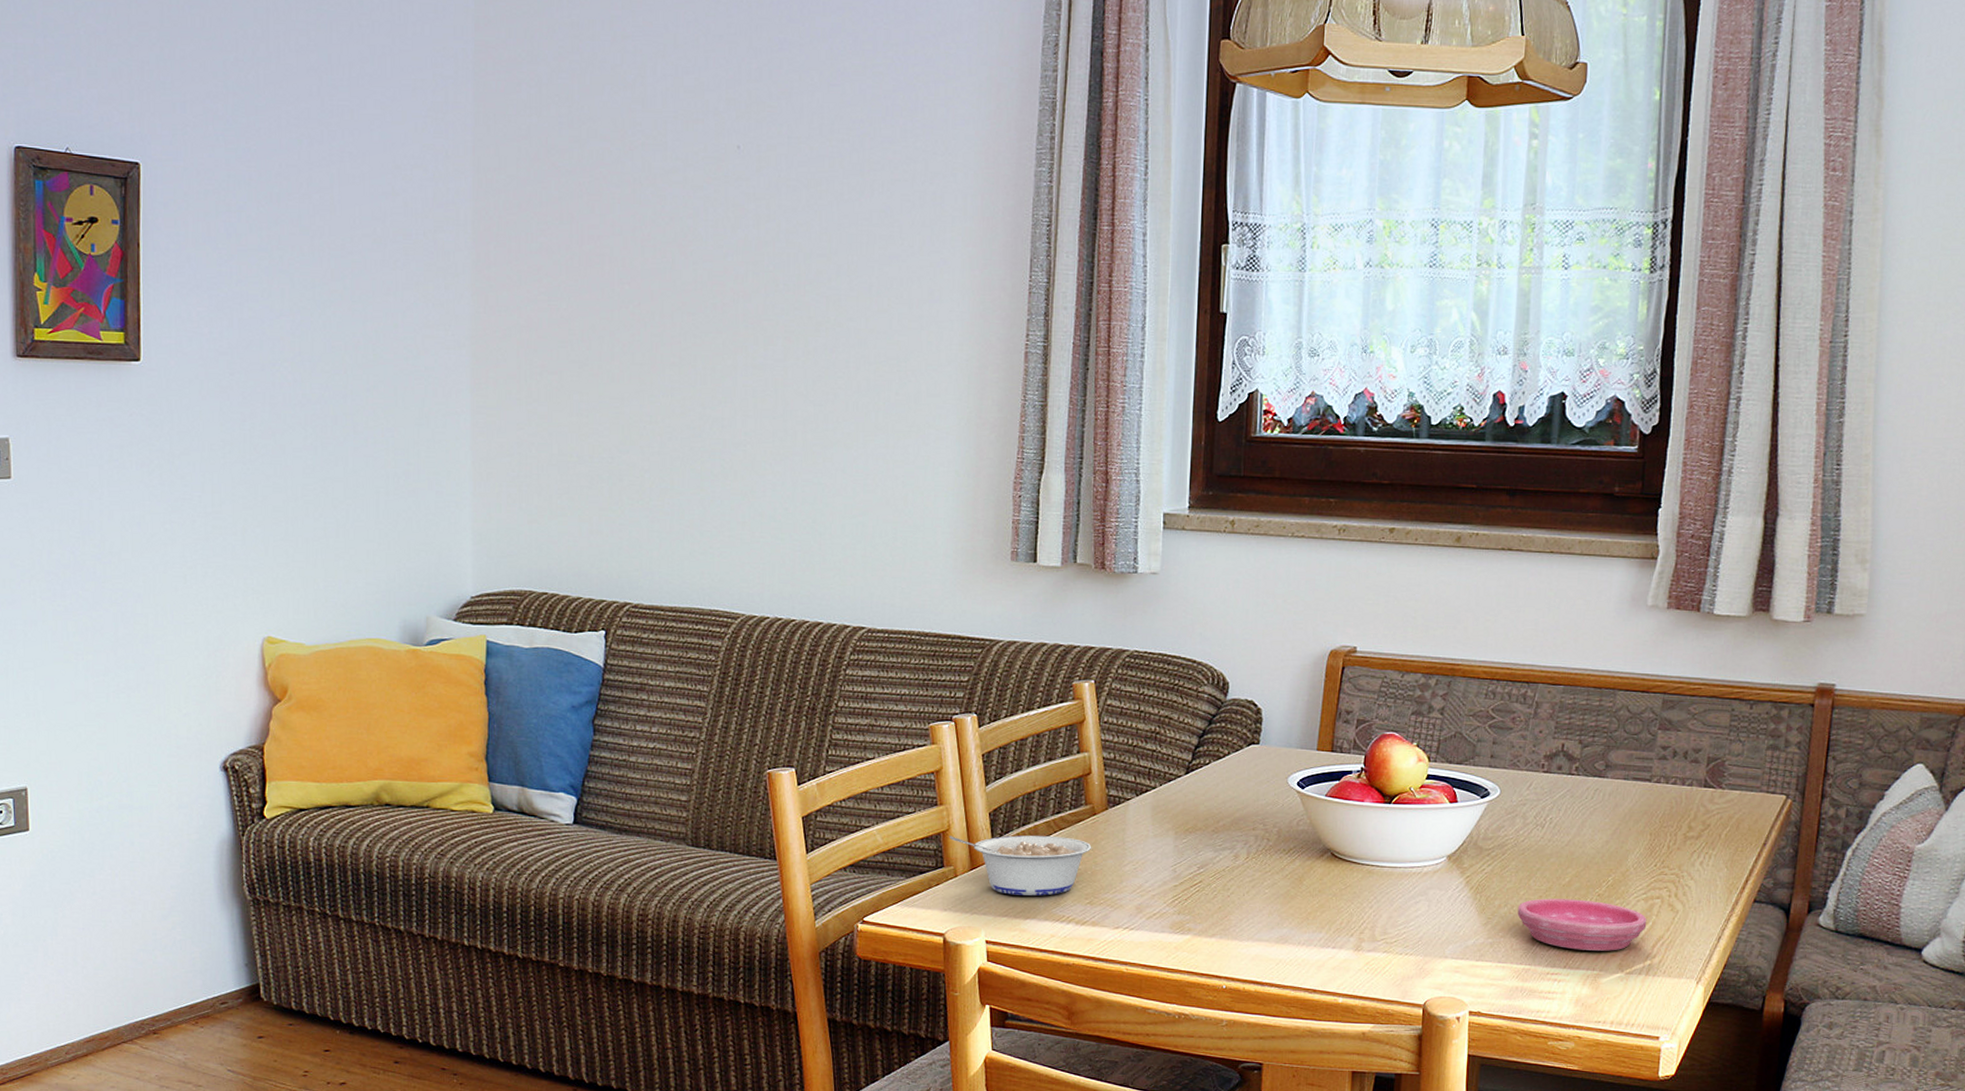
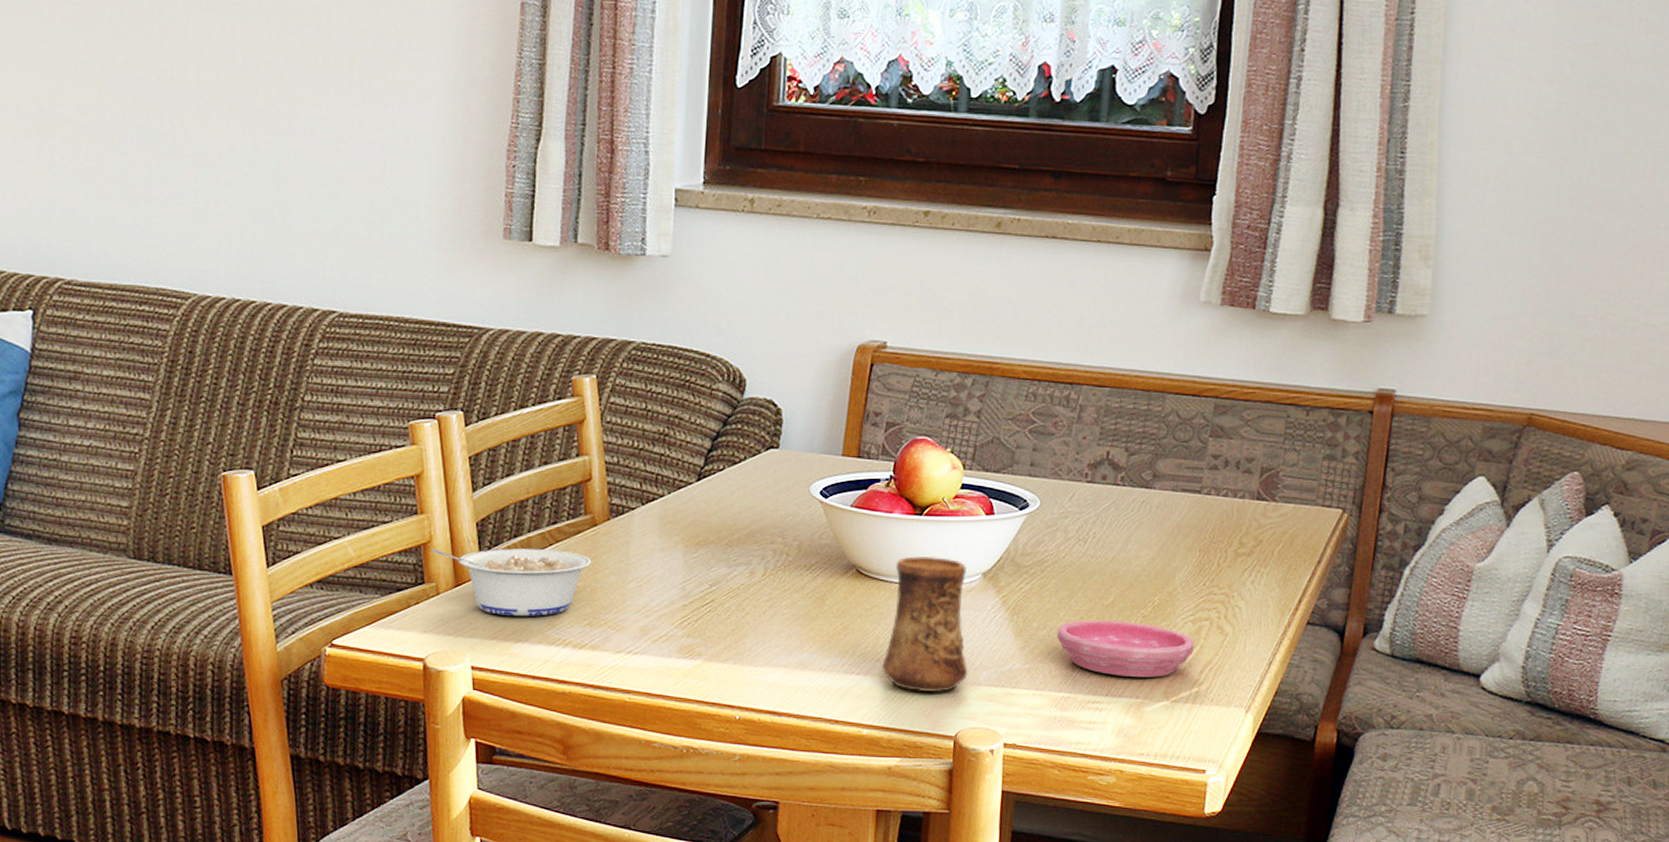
cup: none [1355,840,1435,965] -> present [882,556,968,693]

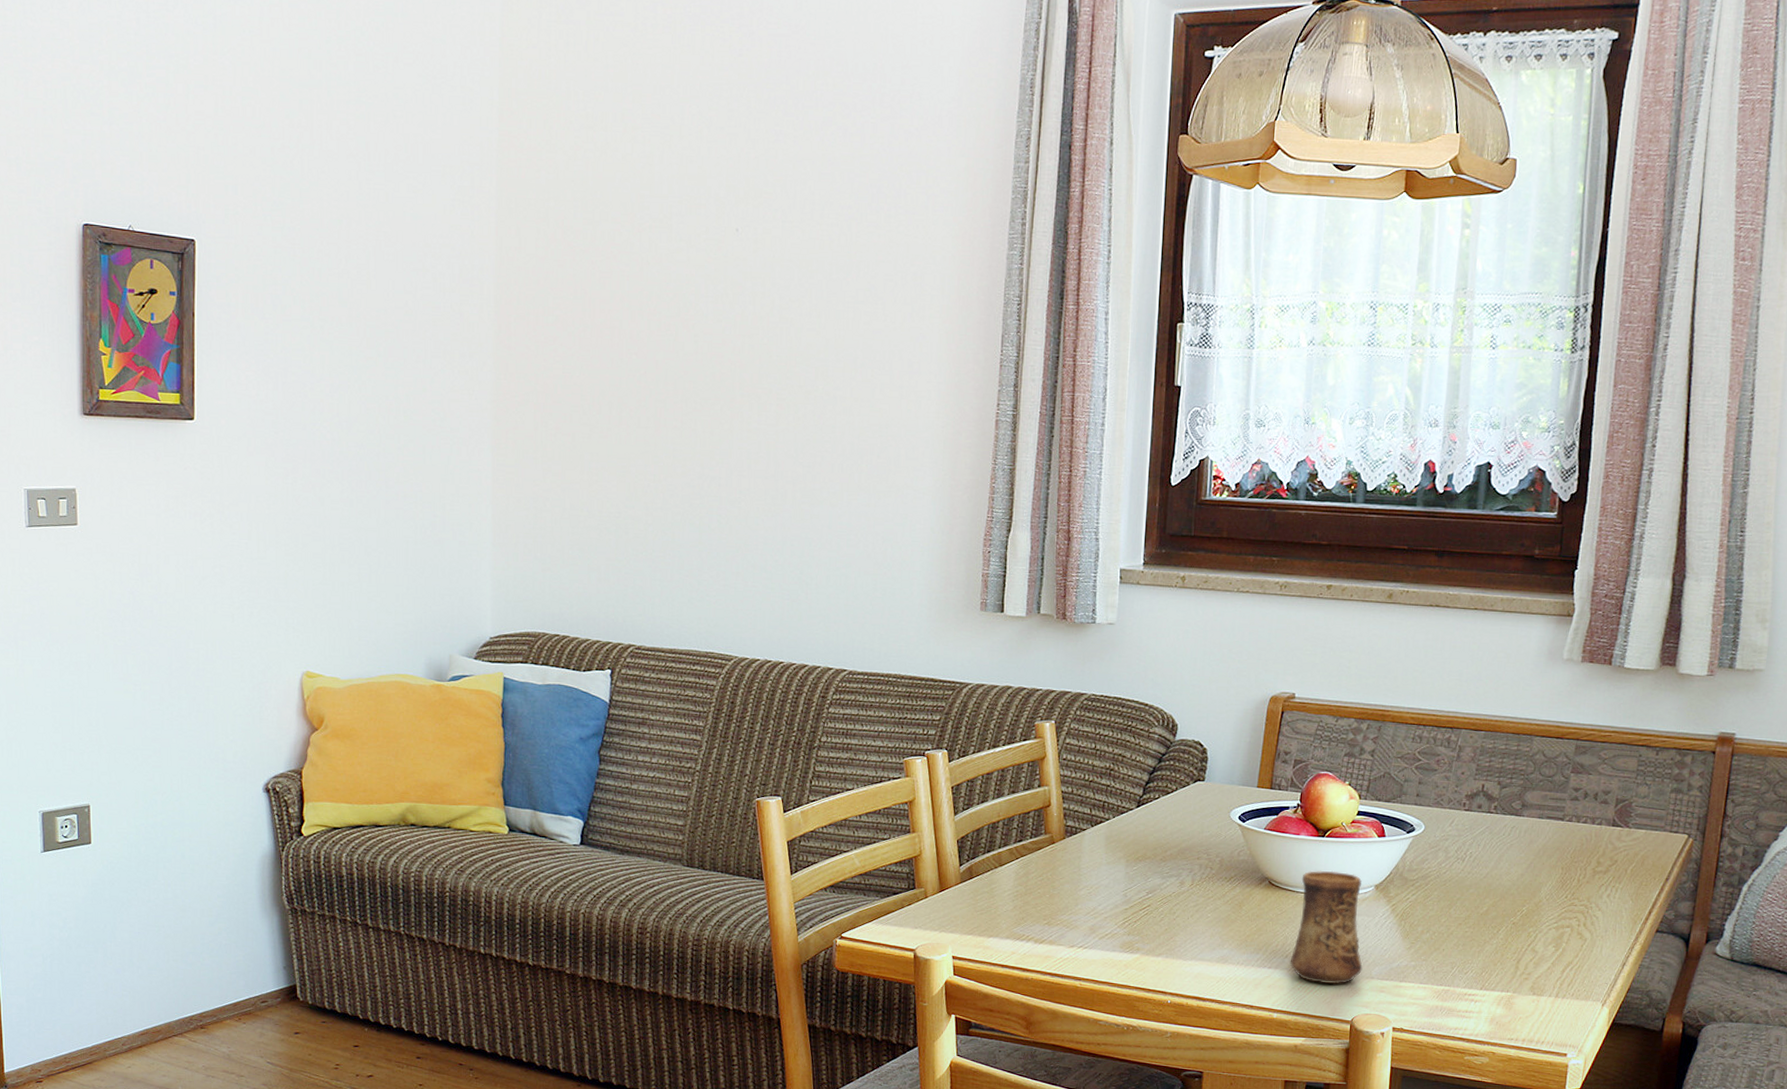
legume: present [430,548,592,616] -> none [920,860,1050,916]
saucer: present [1057,620,1195,677] -> none [1438,925,1558,975]

